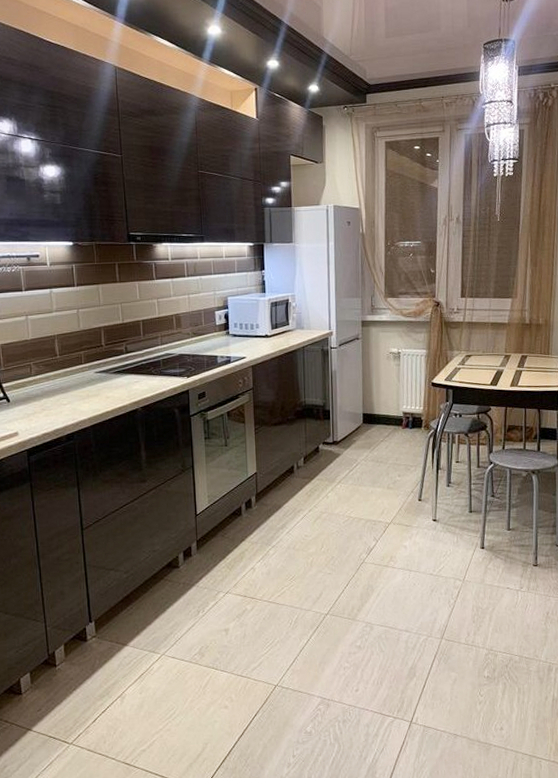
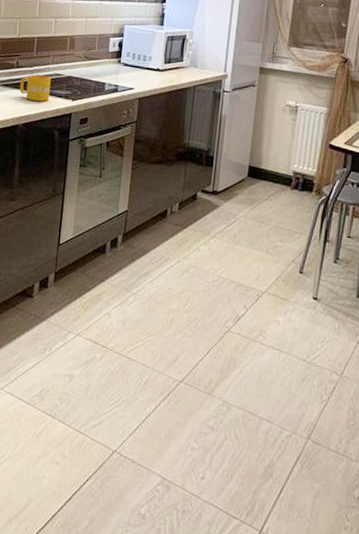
mug: none [132,357,164,383] -> present [19,74,51,102]

